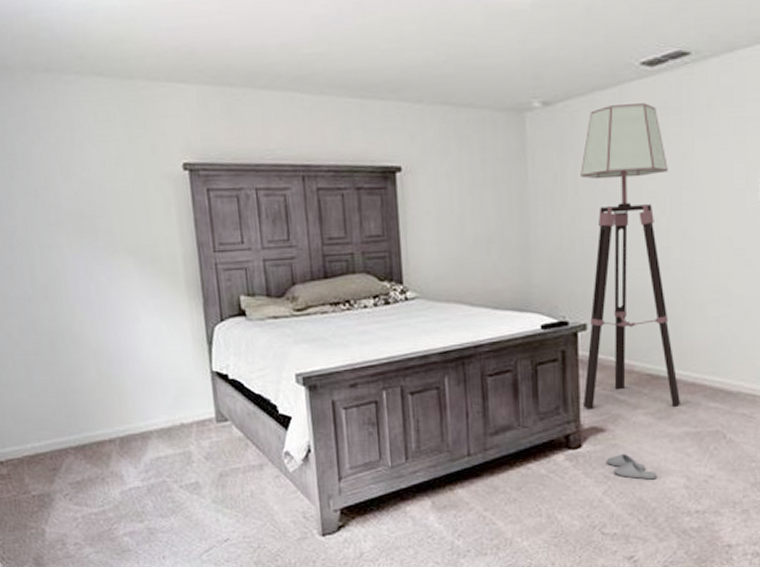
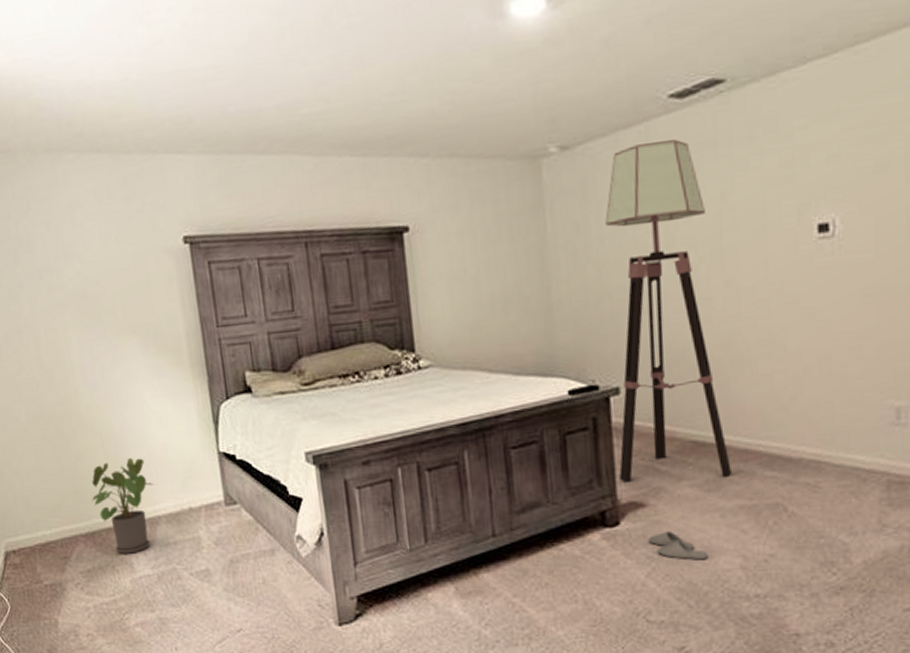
house plant: none [82,374,147,467] -> present [91,457,154,554]

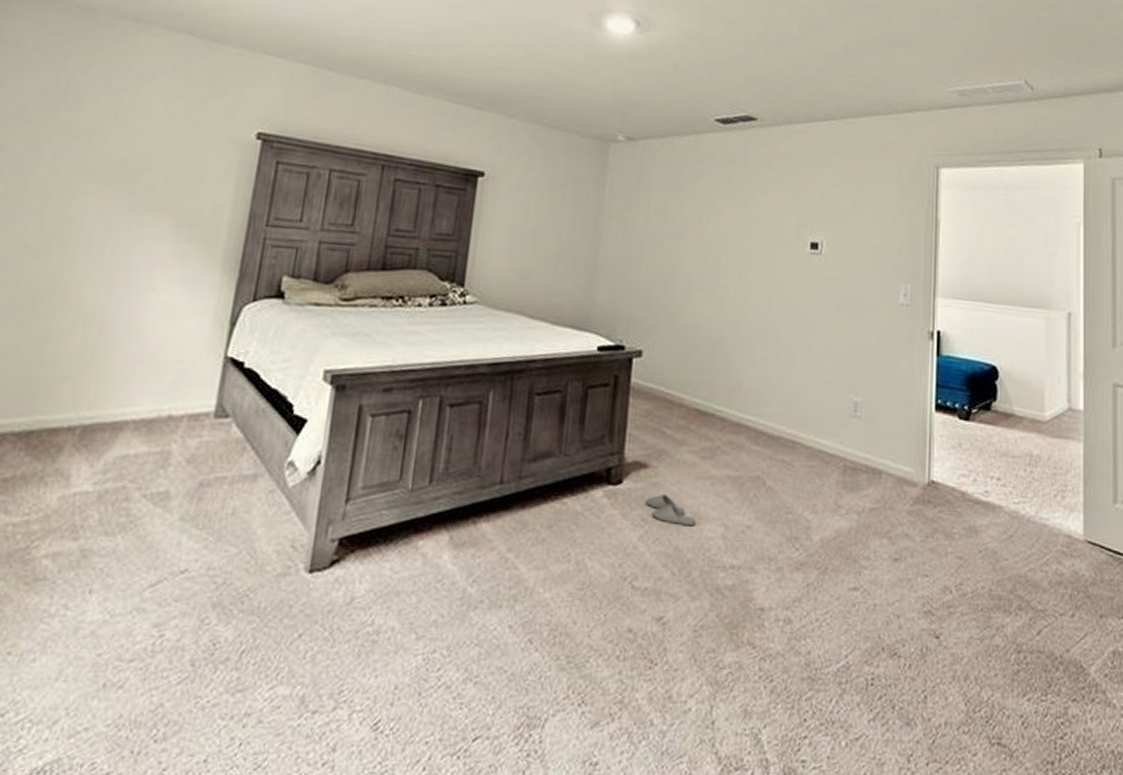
house plant: present [91,457,154,554] -> none [43,348,134,463]
floor lamp: present [605,139,731,482] -> none [629,150,731,447]

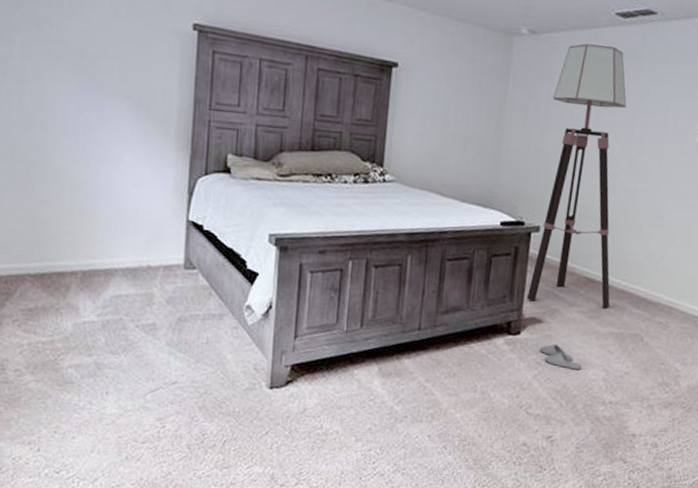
floor lamp: none [629,150,731,447] -> present [527,43,627,309]

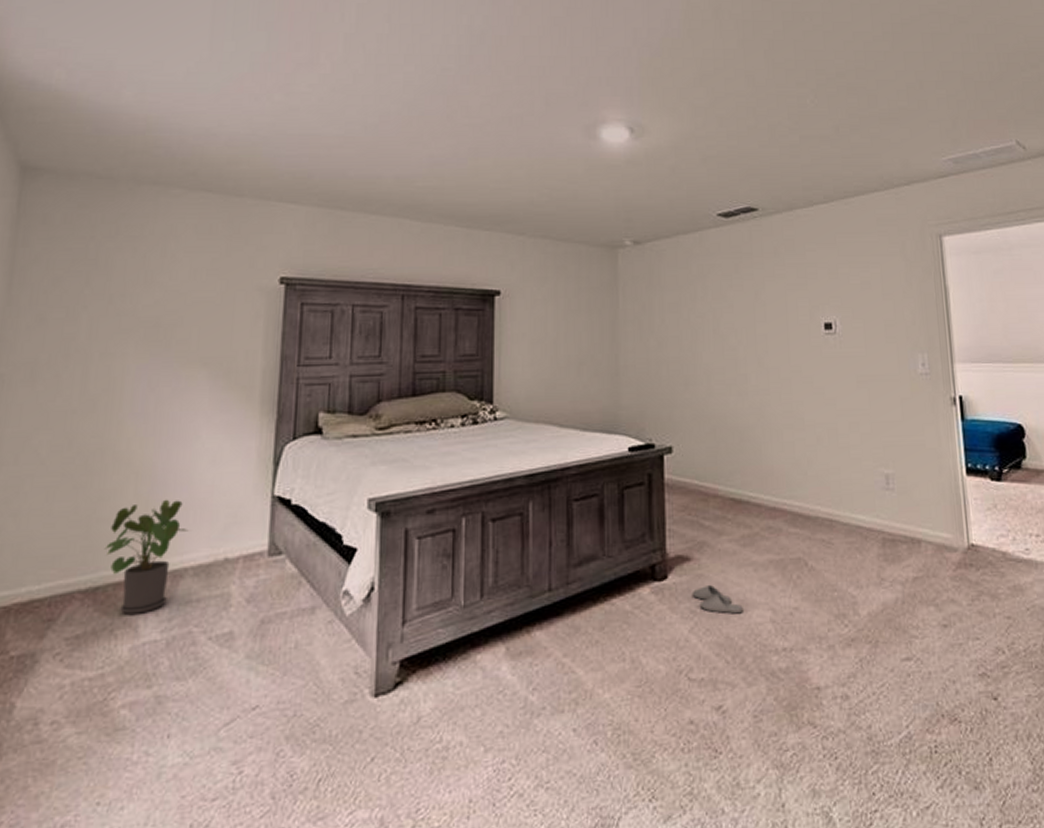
house plant: none [48,210,117,300] -> present [104,499,189,615]
floor lamp: present [527,43,627,309] -> none [666,247,763,536]

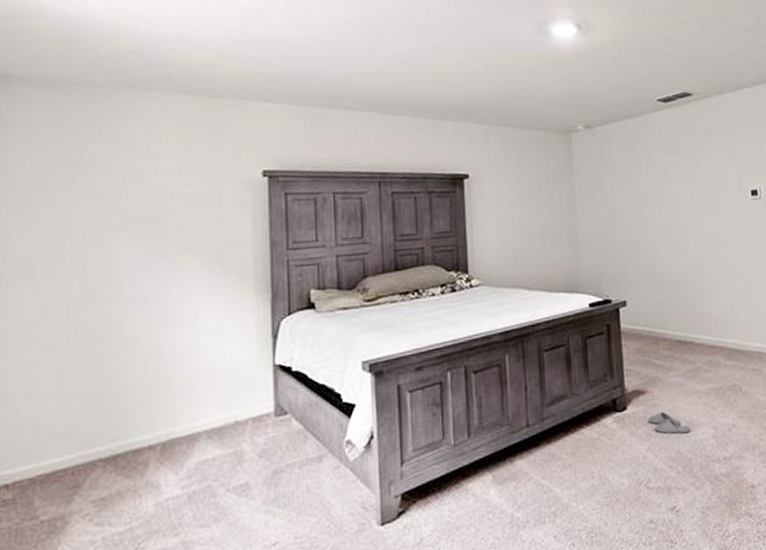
house plant: present [104,499,189,615] -> none [120,374,198,476]

